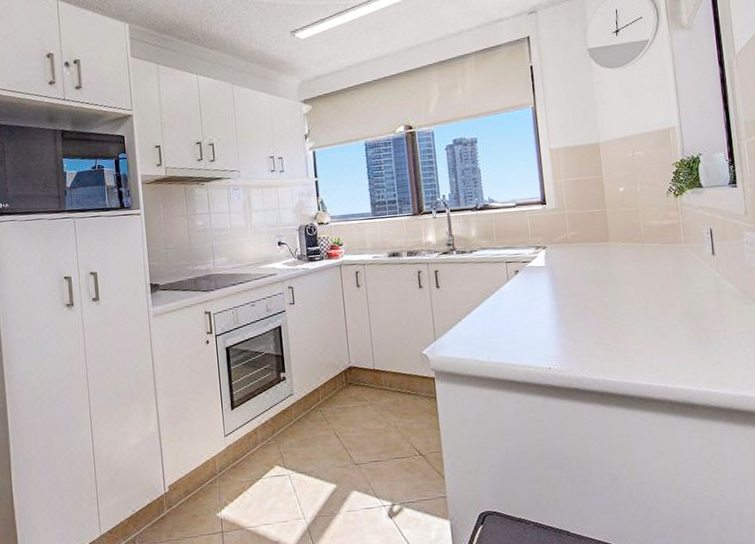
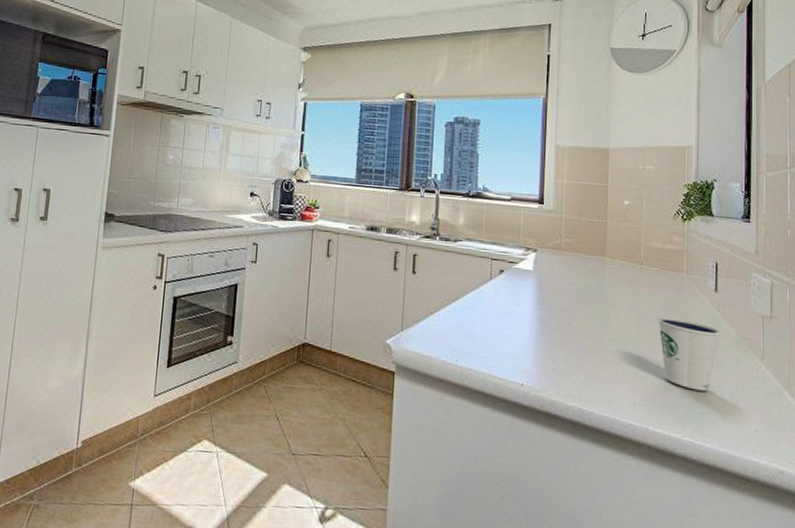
dixie cup: none [664,285,722,346] -> present [658,317,721,391]

